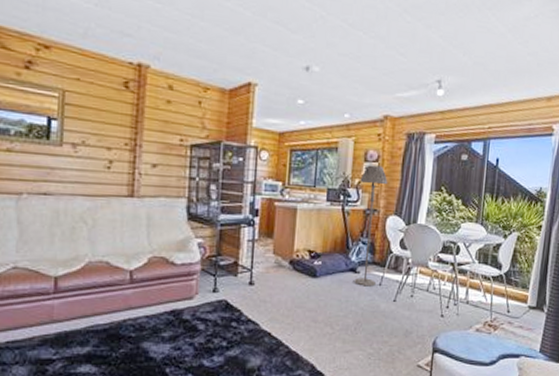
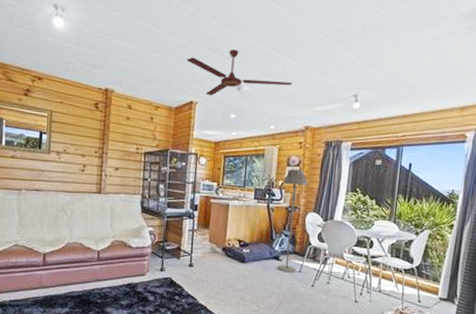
ceiling fan: none [243,21,369,76] -> present [186,49,292,96]

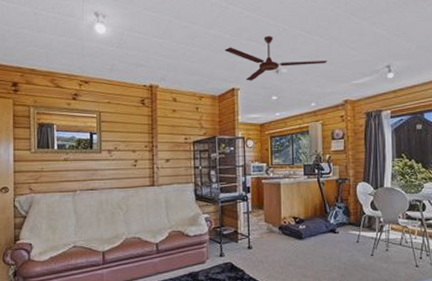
floor lamp: present [277,169,308,273] -> none [330,142,354,244]

